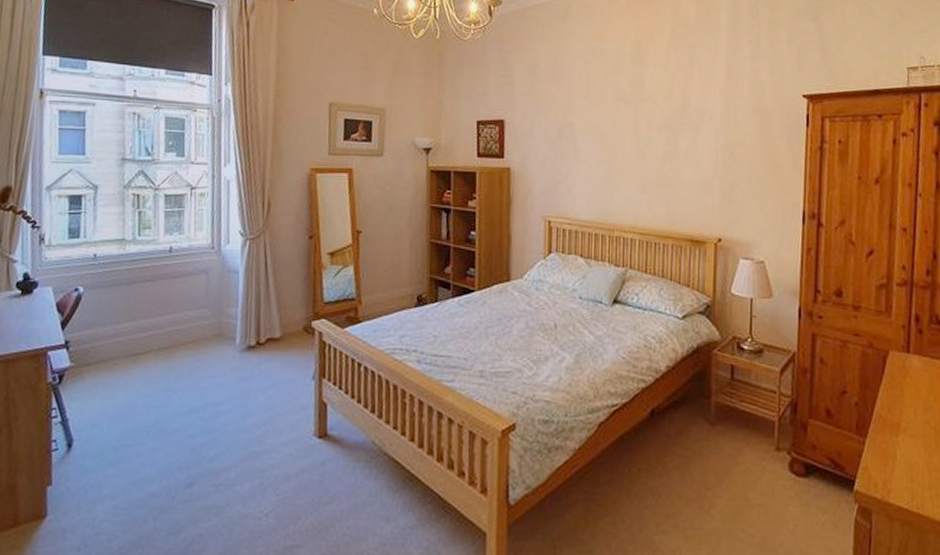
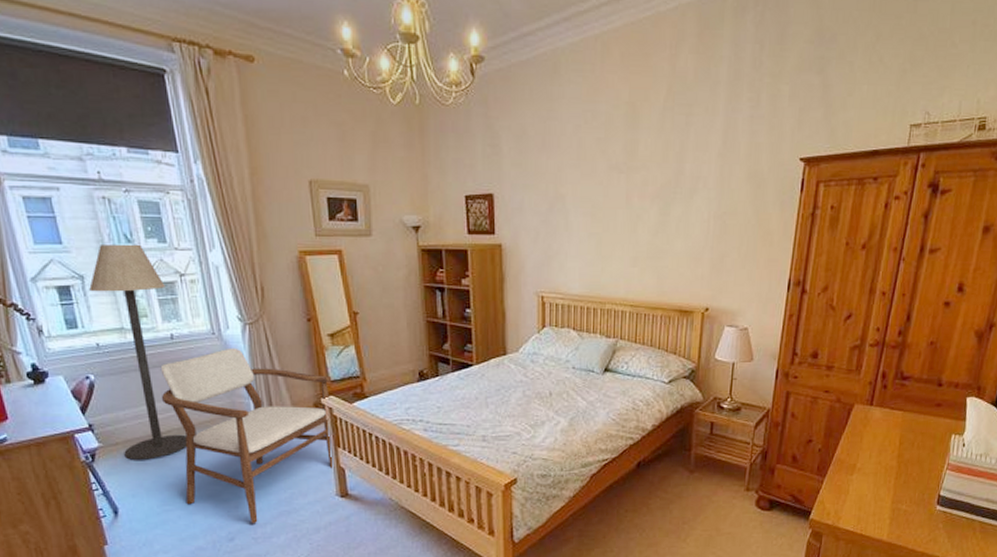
floor lamp: none [94,156,175,384] -> present [89,244,188,460]
armchair: none [147,263,326,467] -> present [160,347,335,524]

